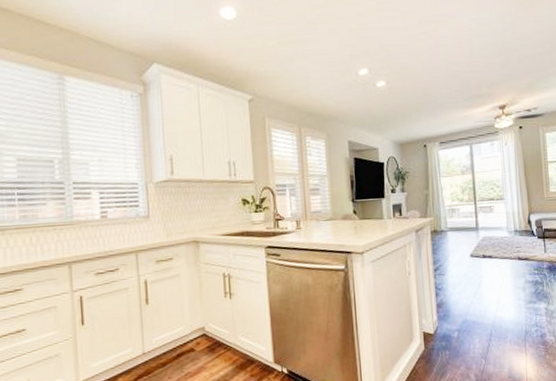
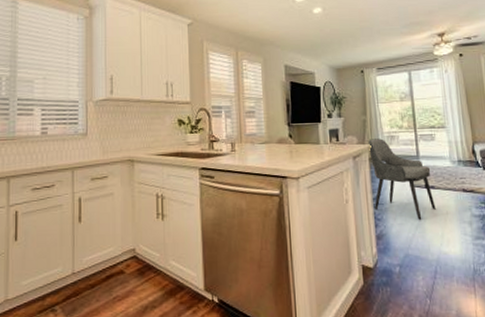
dining chair: none [430,212,493,288] -> present [368,138,436,220]

